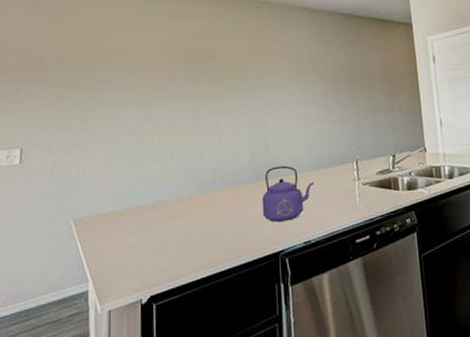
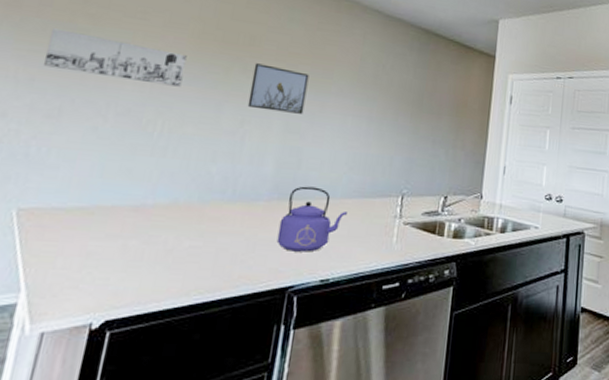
wall art: none [67,78,165,109] -> present [43,28,187,87]
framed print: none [216,73,262,111] -> present [247,63,309,114]

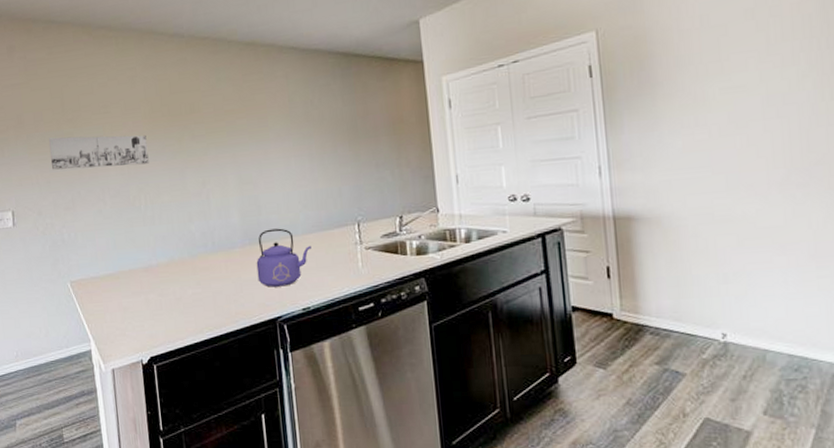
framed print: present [247,63,309,114] -> none [200,126,251,169]

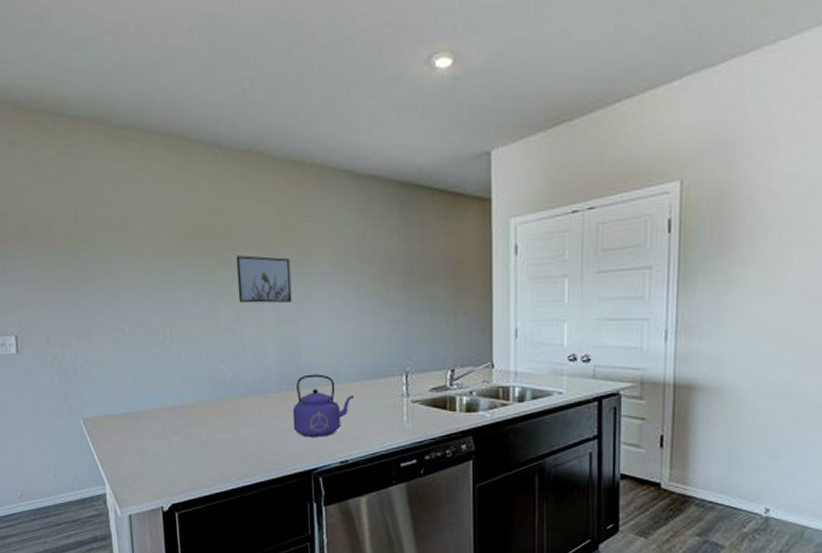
wall art: present [49,135,149,170] -> none [59,254,176,293]
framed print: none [200,126,251,169] -> present [236,255,292,303]

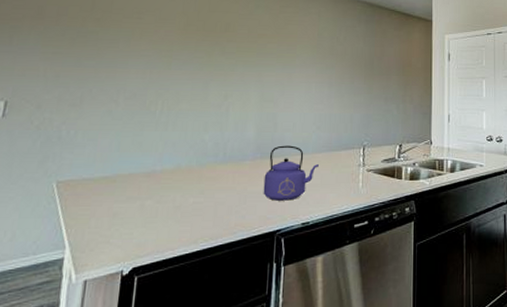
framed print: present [236,255,292,303] -> none [228,46,277,85]

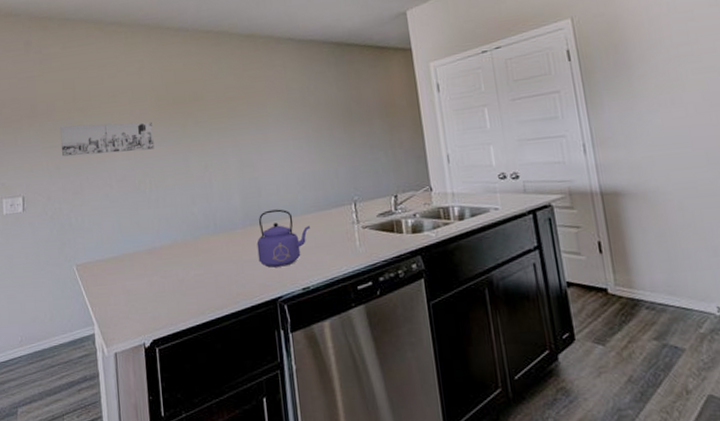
wall art: none [64,33,176,71] -> present [60,121,155,157]

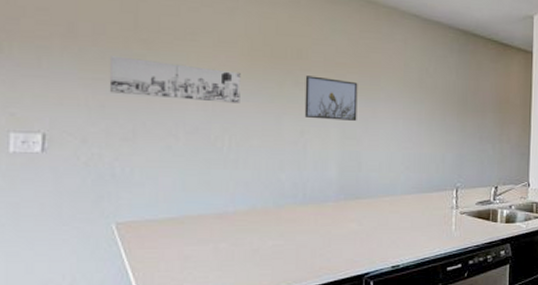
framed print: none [202,112,251,153] -> present [304,75,358,121]
kettle: present [256,209,310,268] -> none [349,186,408,244]

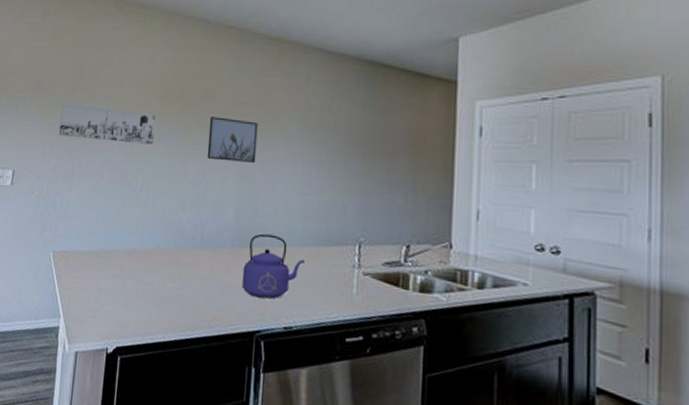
kettle: none [349,186,408,244] -> present [241,233,304,299]

